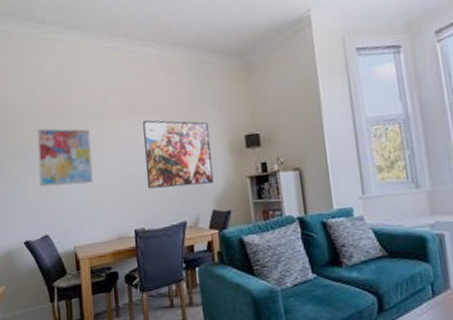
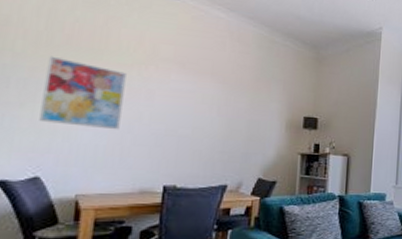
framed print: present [143,120,215,189] -> none [188,79,270,153]

